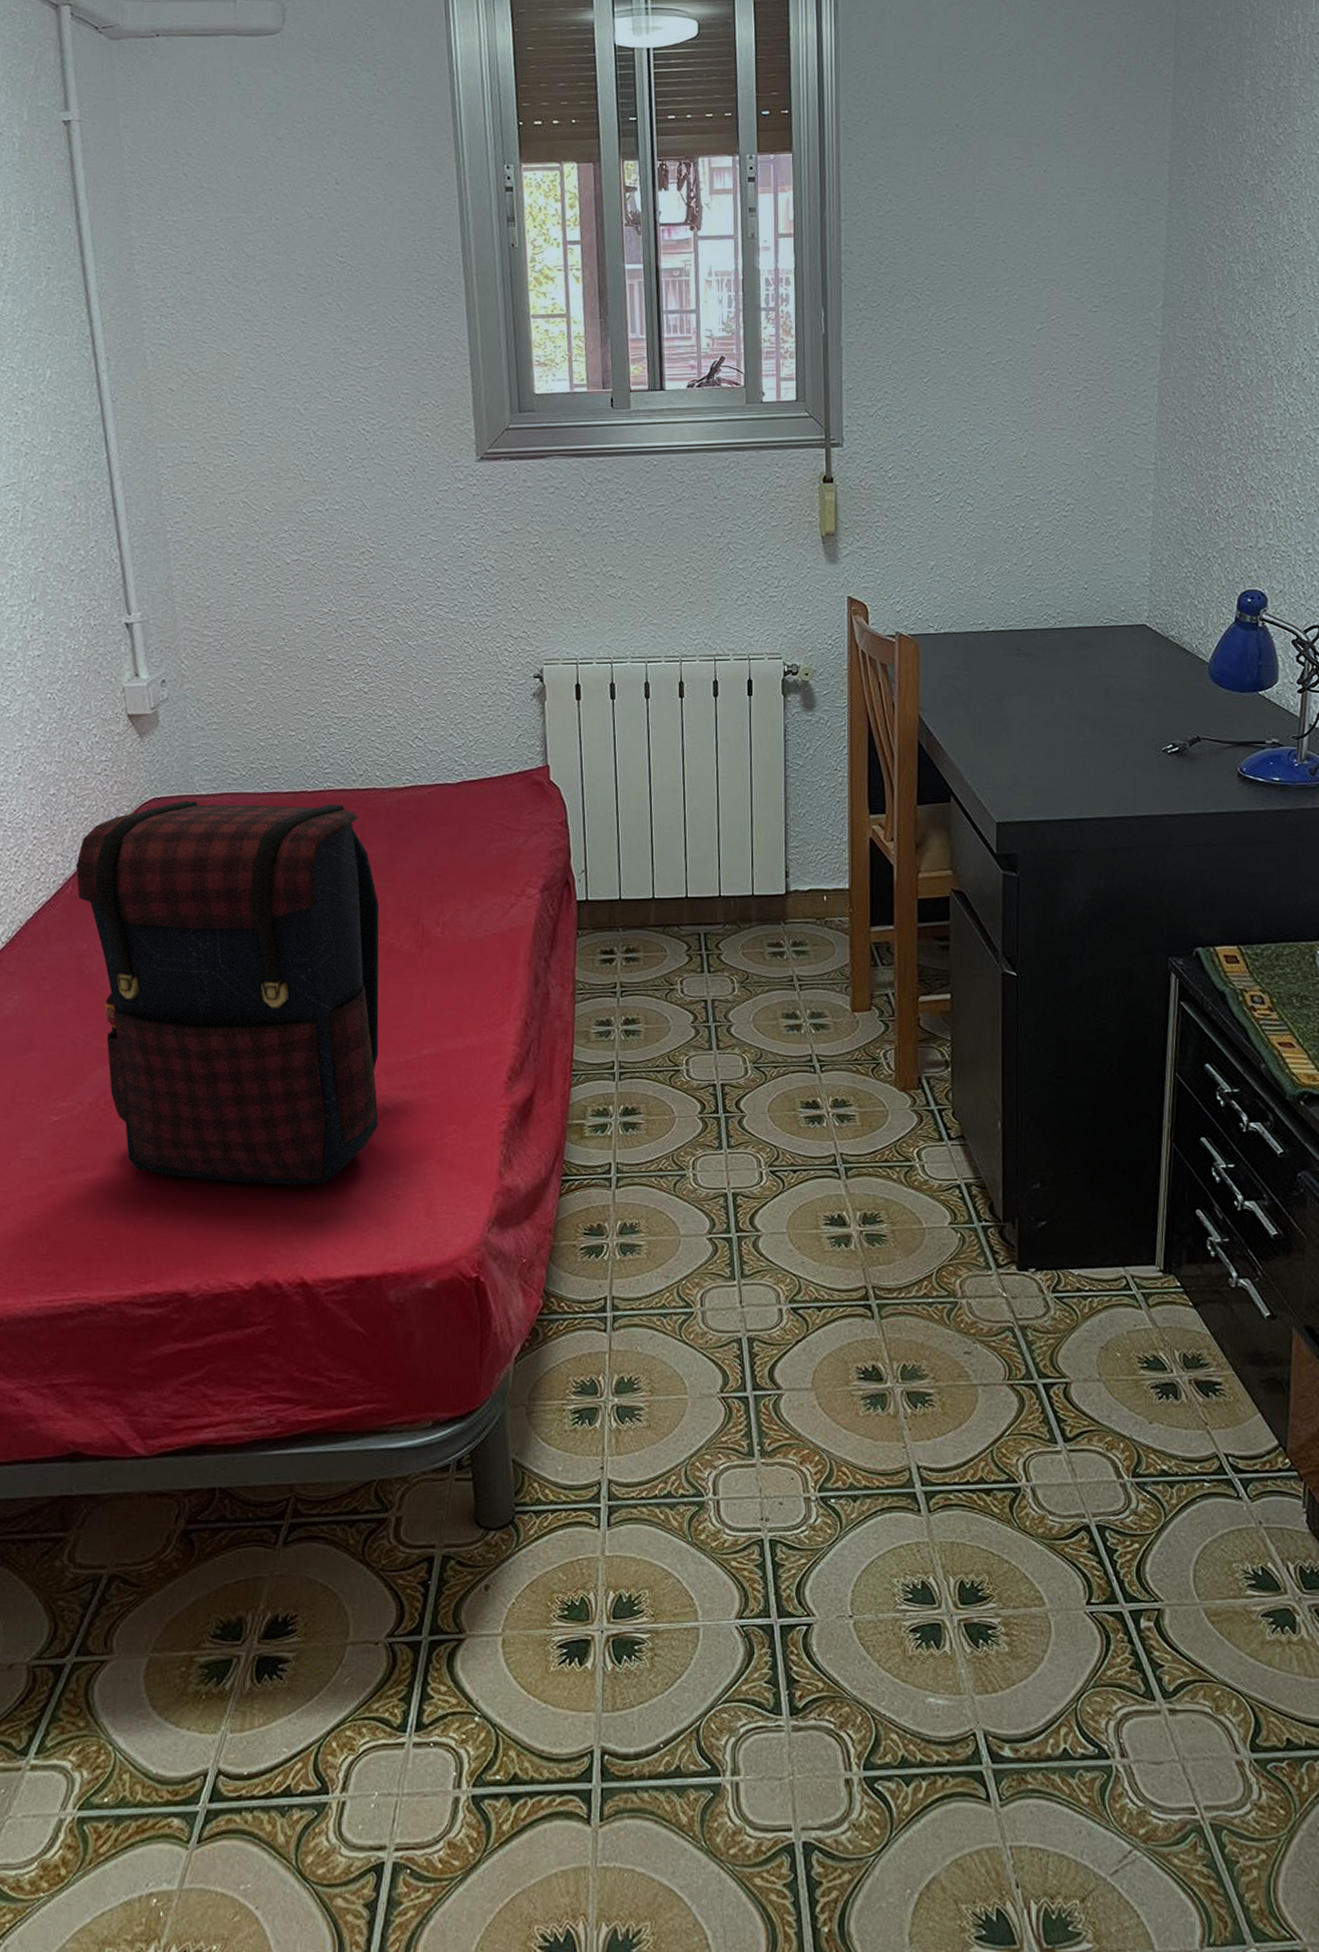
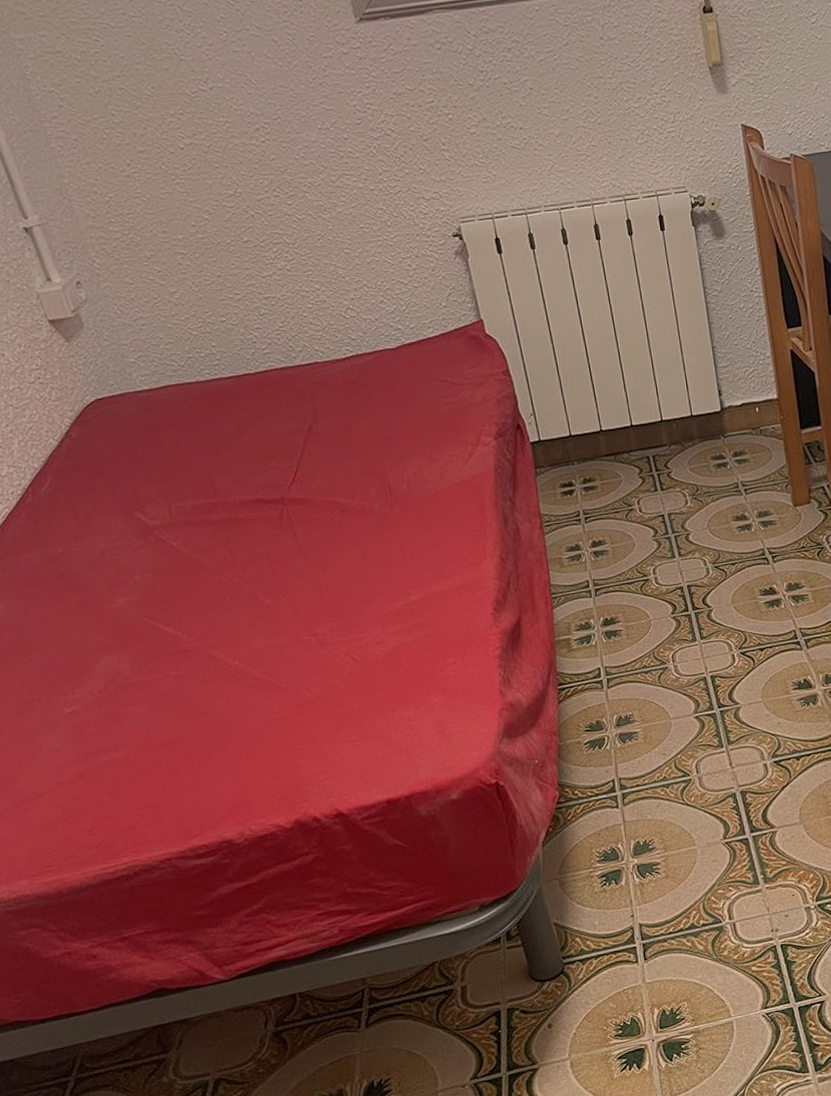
satchel: present [75,801,380,1185] -> none [30,382,382,744]

